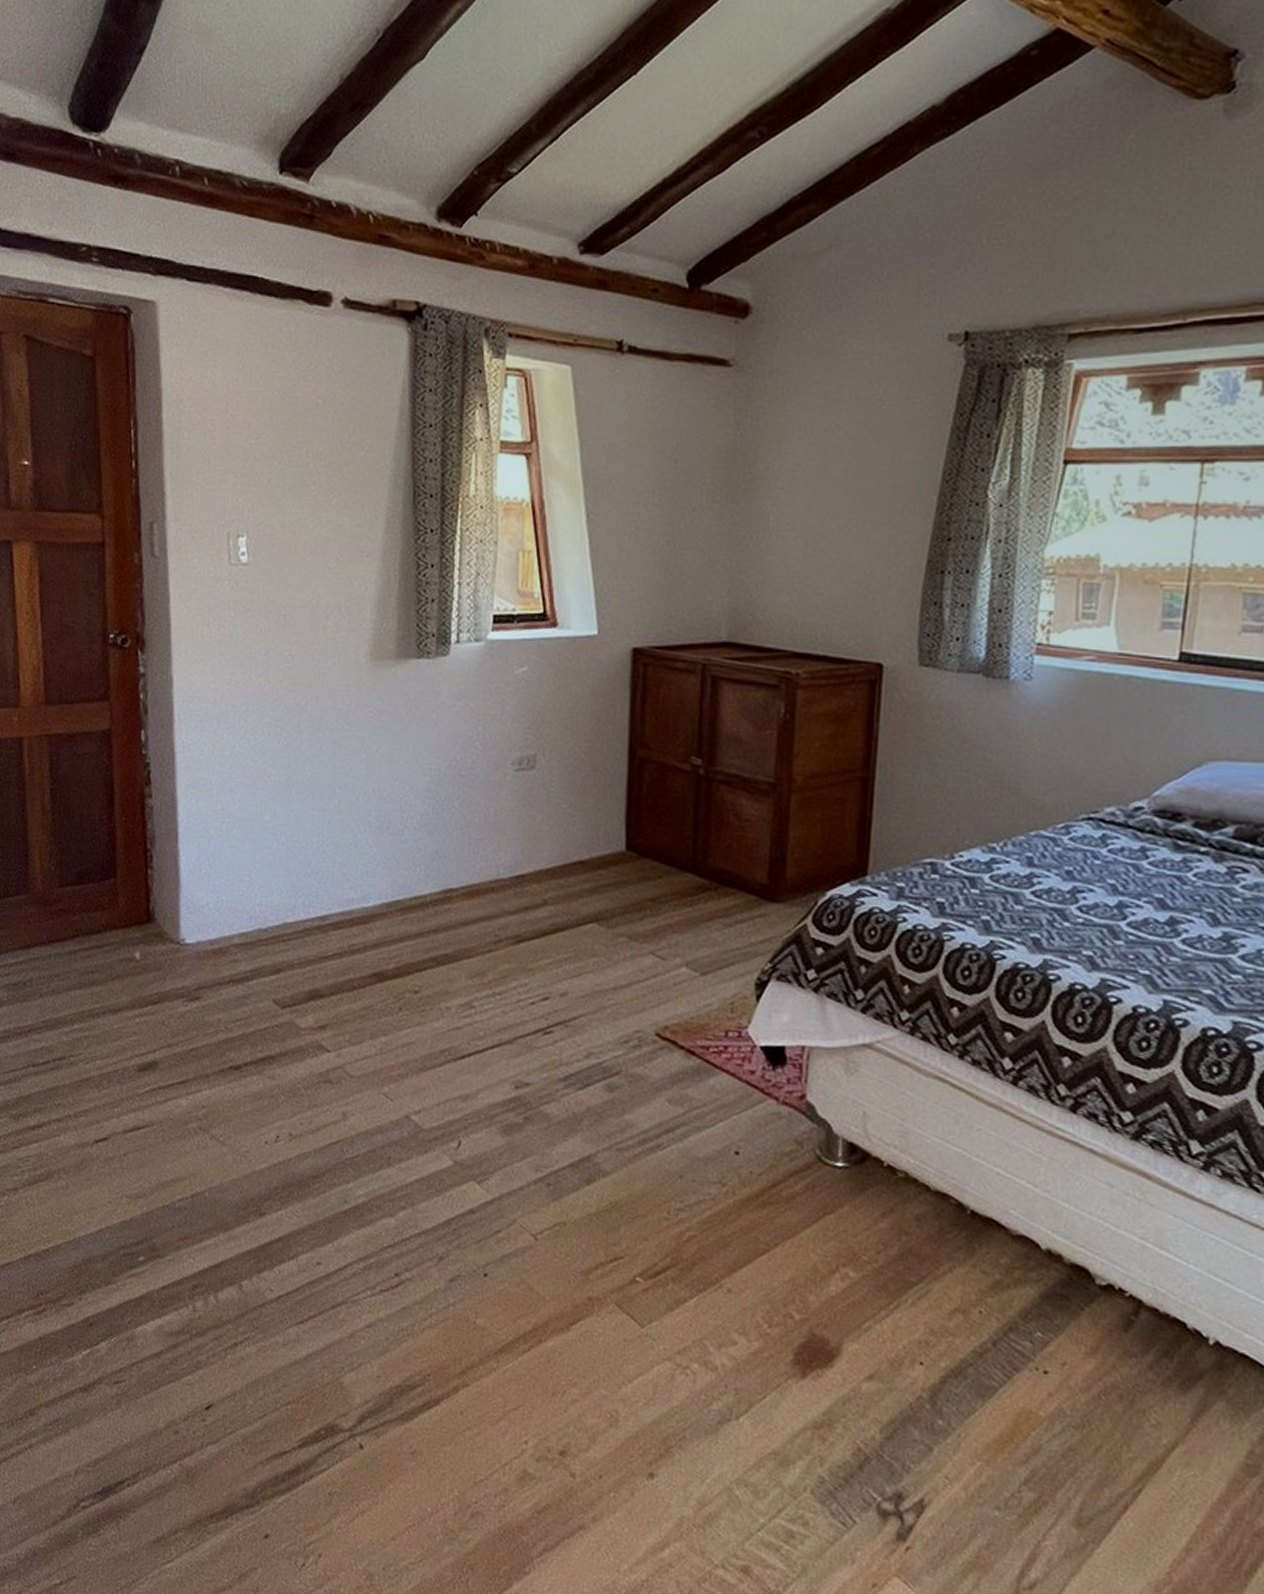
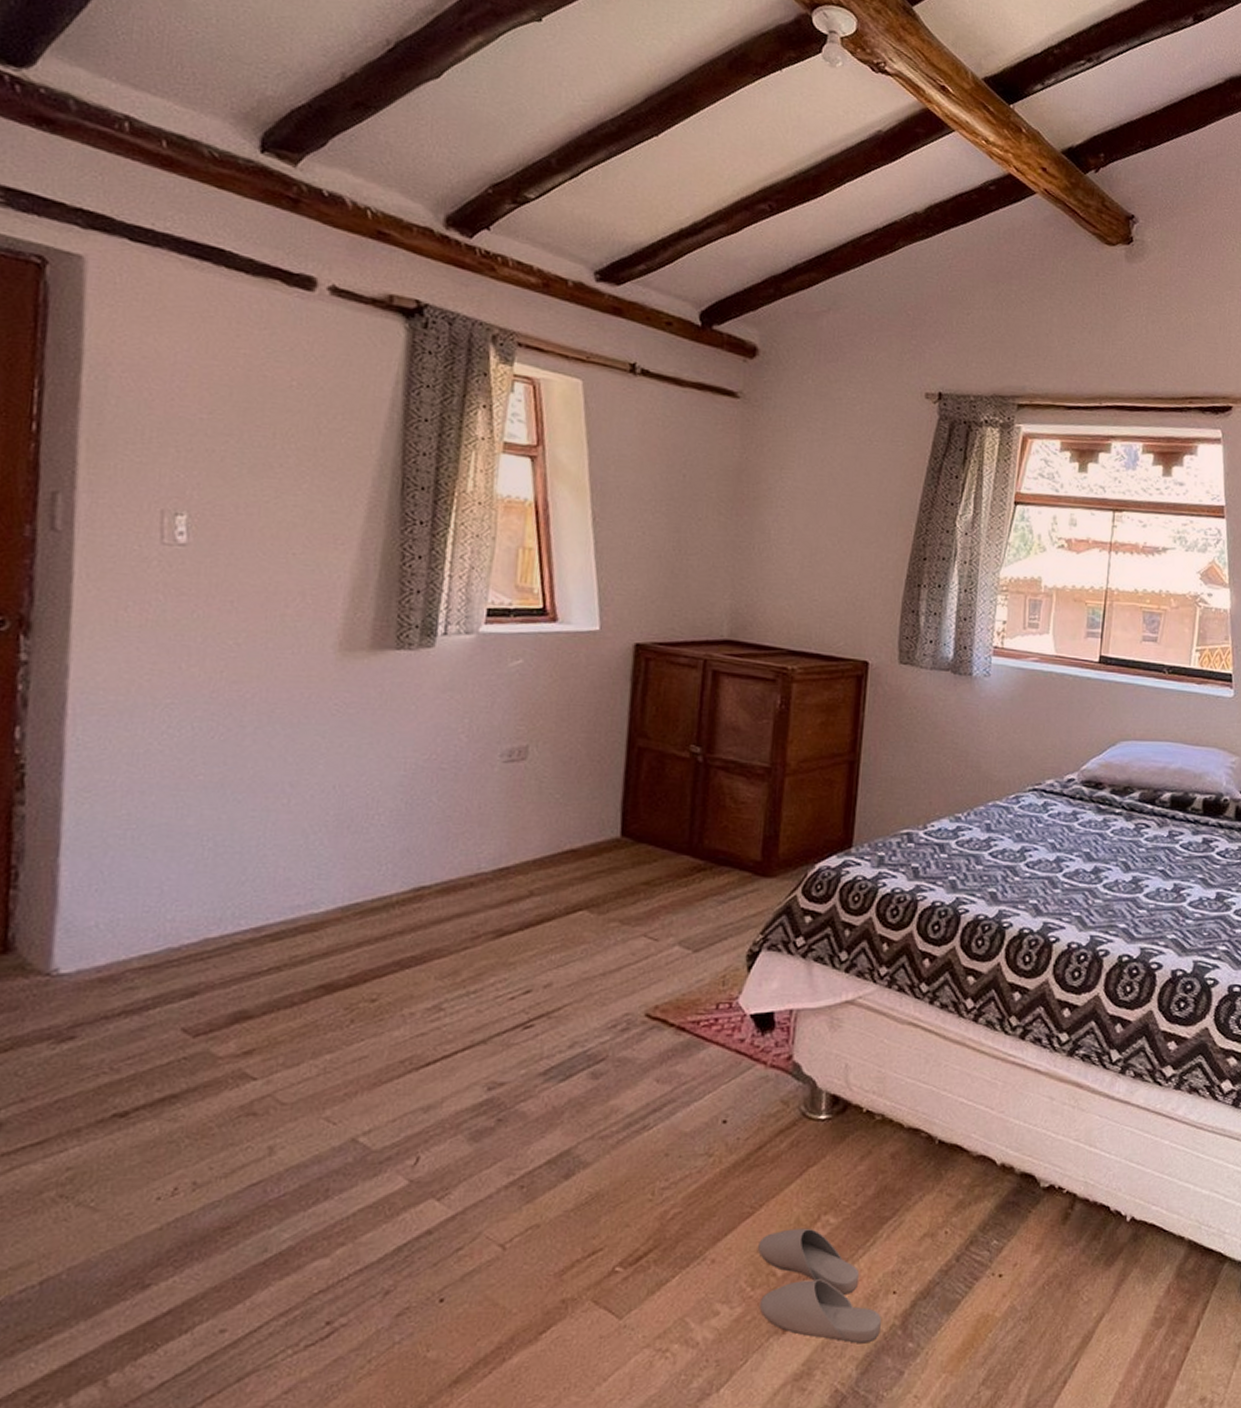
slippers: none [774,1274,908,1409] -> present [758,1228,882,1344]

